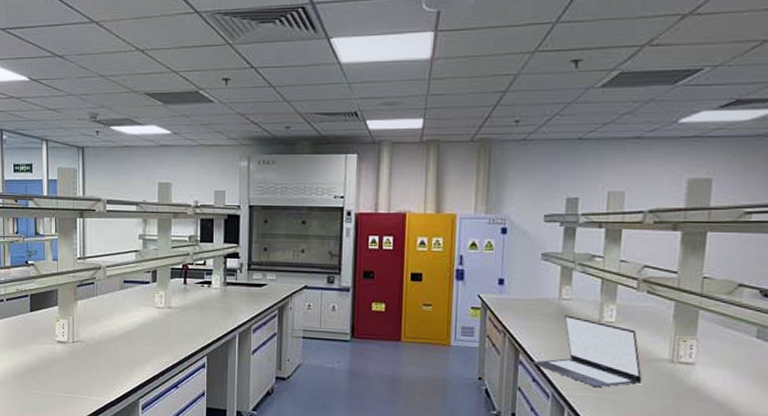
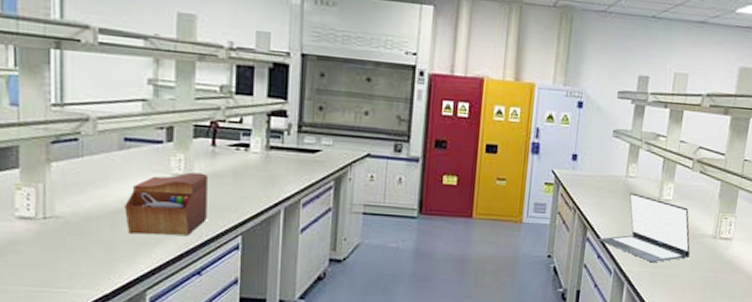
sewing box: none [124,305,181,356] -> present [125,172,208,235]

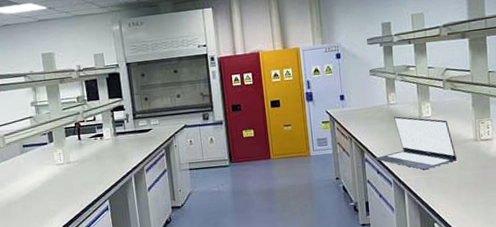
sewing box: present [125,172,208,235] -> none [30,160,84,211]

